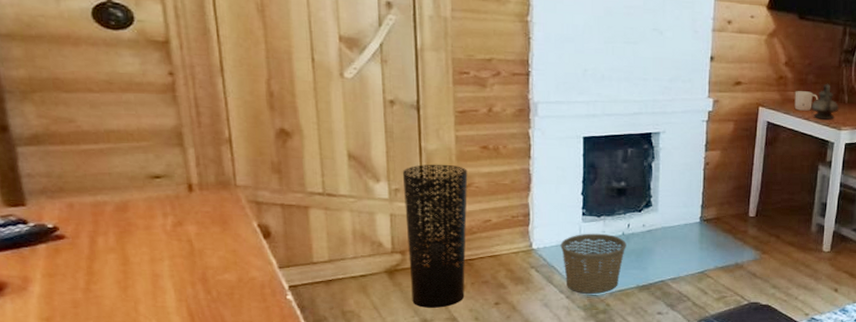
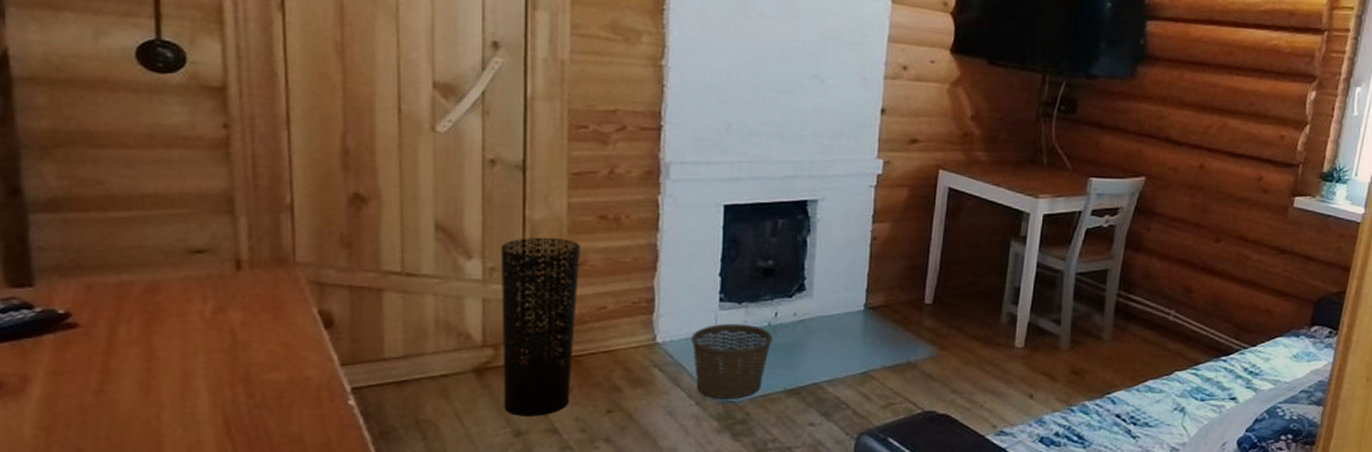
mug: present [794,91,818,111] -> none [982,150,1011,175]
teapot: present [810,83,840,119] -> none [1001,141,1037,185]

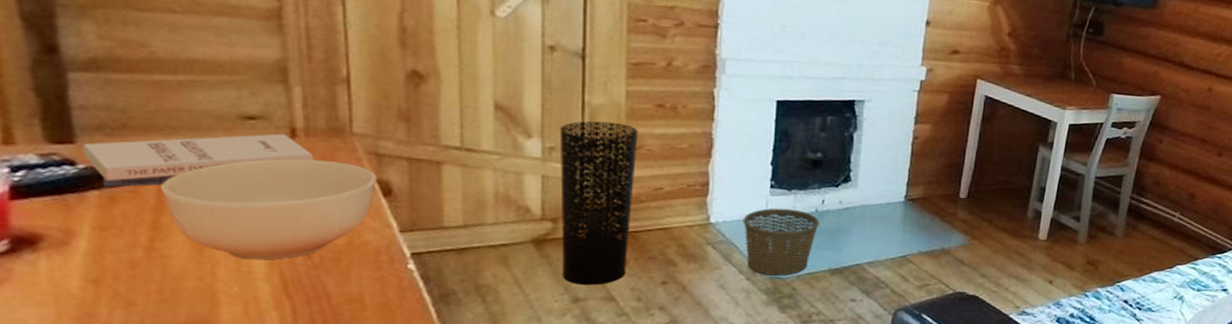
books: none [40,266,258,330] -> present [82,133,315,187]
bowl: none [112,292,318,401] -> present [161,158,376,261]

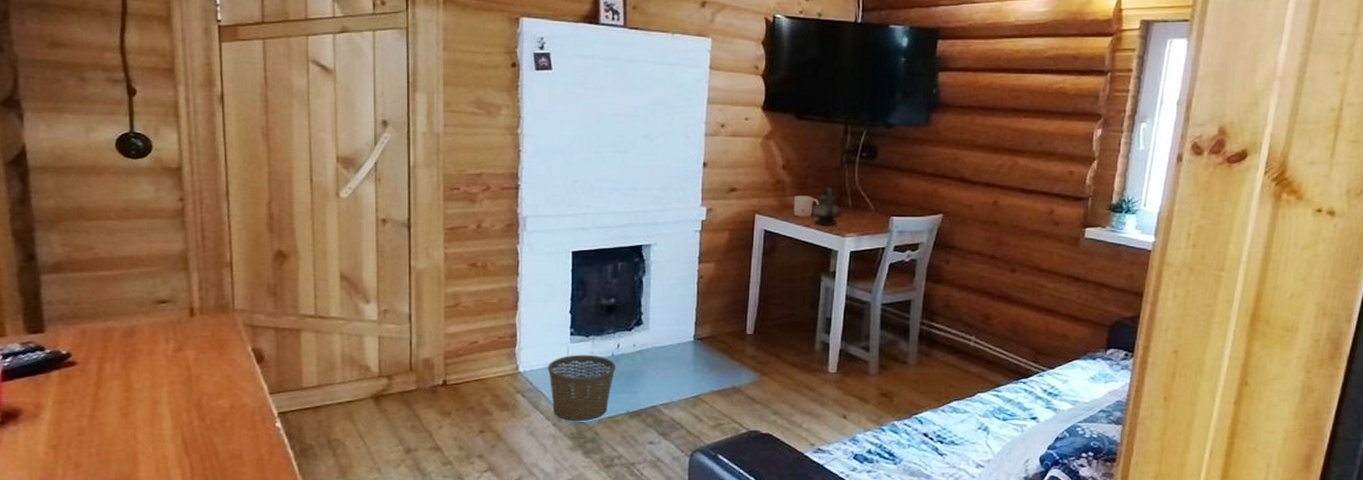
books: present [82,133,315,187] -> none [49,314,207,367]
bowl: present [161,158,376,261] -> none [100,334,252,424]
umbrella stand: present [559,121,639,285] -> none [391,283,456,436]
mug: none [1016,64,1043,87] -> present [793,196,819,217]
teapot: none [1033,58,1065,97] -> present [811,186,843,226]

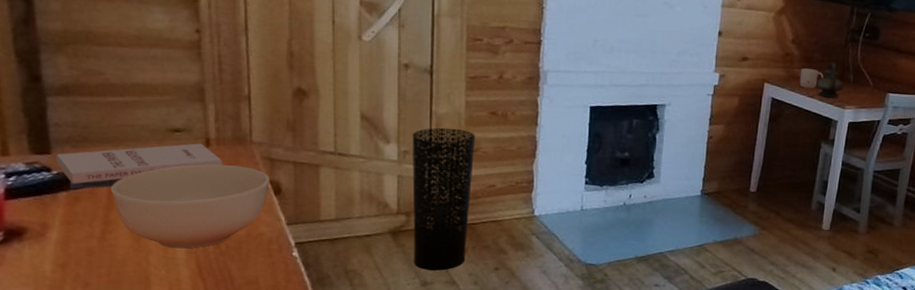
books: none [49,314,207,367] -> present [56,143,223,189]
bowl: none [100,334,252,424] -> present [111,164,269,249]
umbrella stand: none [391,283,456,436] -> present [412,127,476,271]
basket: present [547,354,616,421] -> none [562,202,627,263]

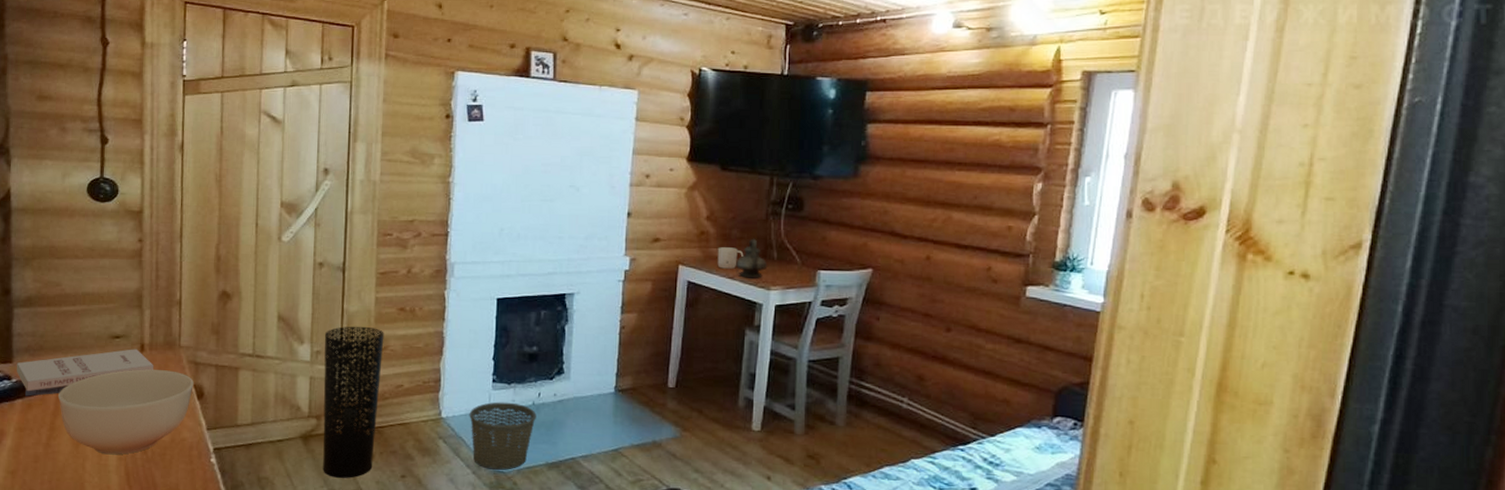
basket: none [562,202,627,263] -> present [469,402,536,470]

